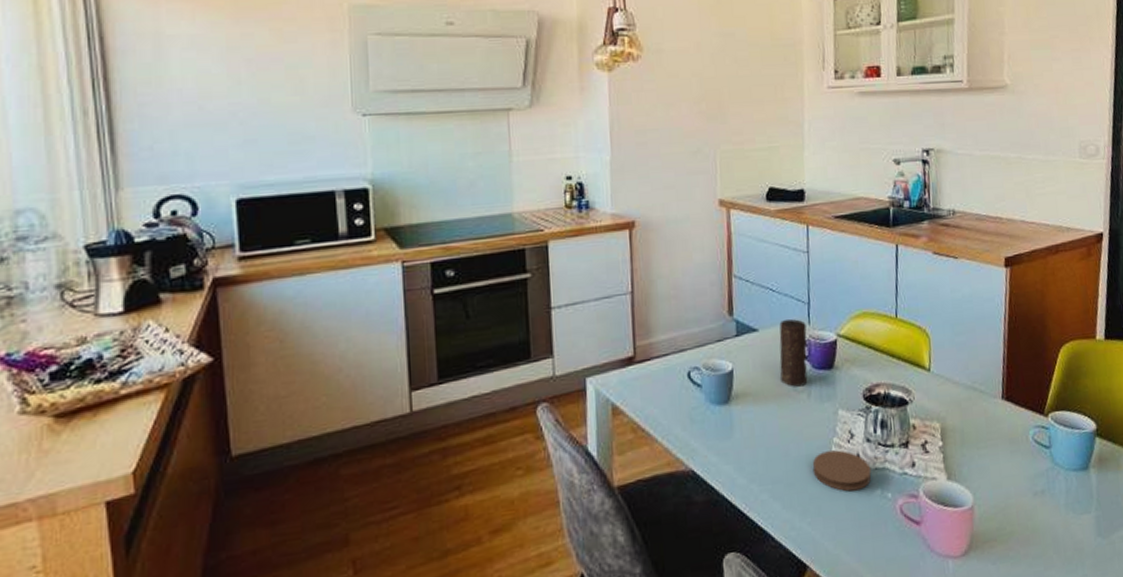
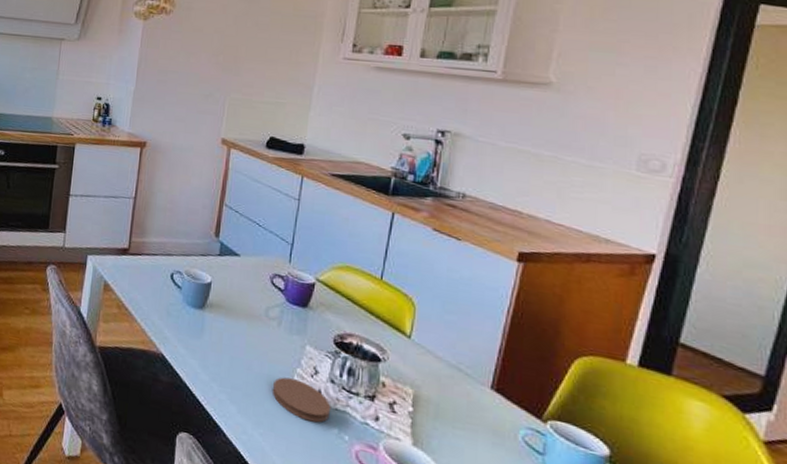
candle: present [779,319,808,388] -> none [254,253,287,315]

